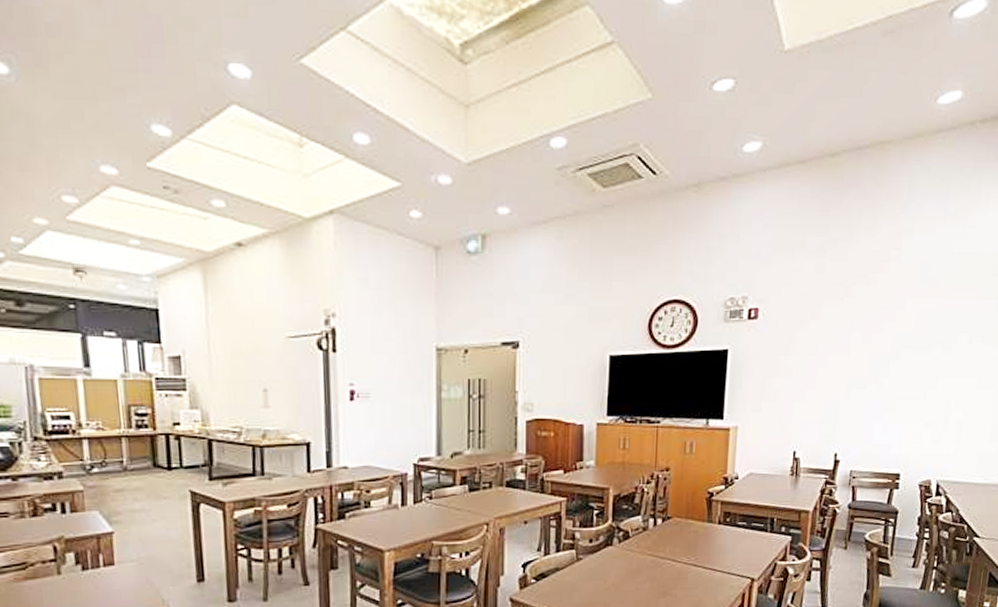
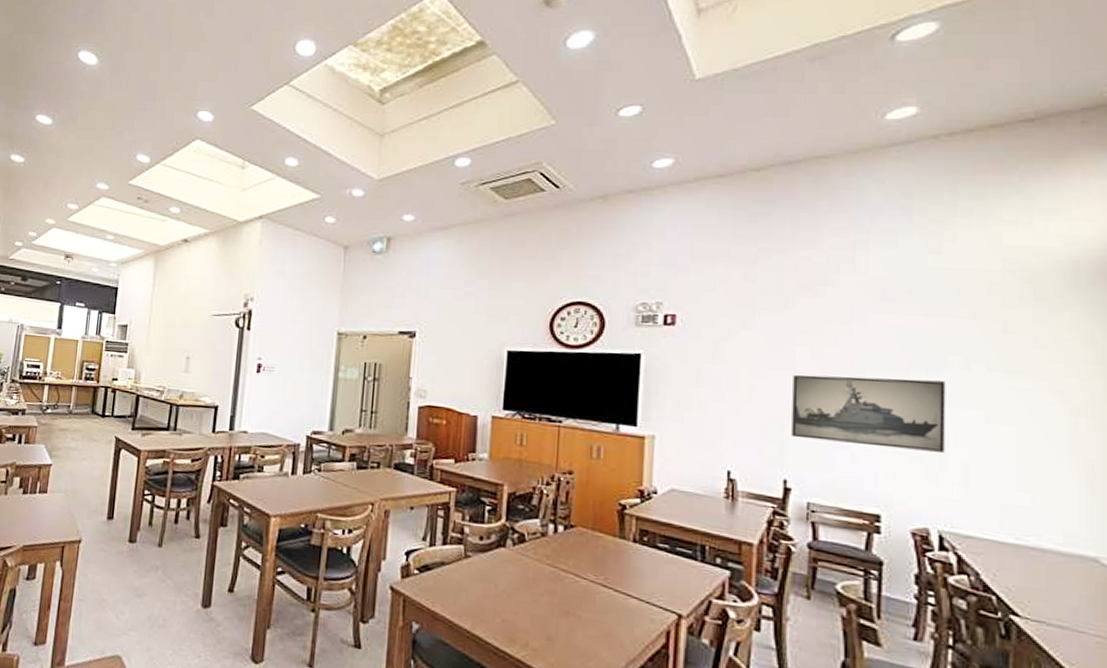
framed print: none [843,356,955,417] -> present [791,375,946,452]

